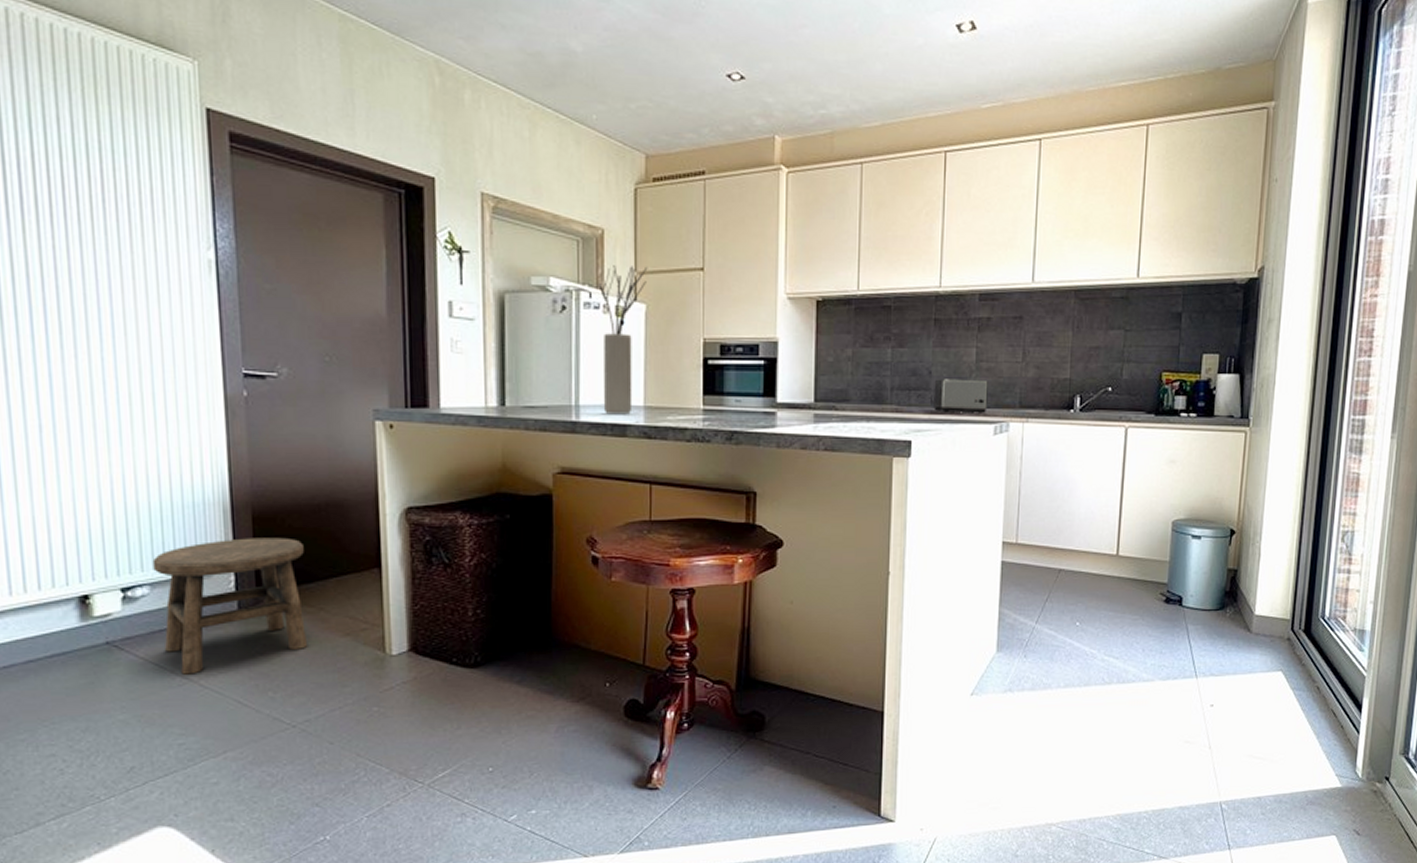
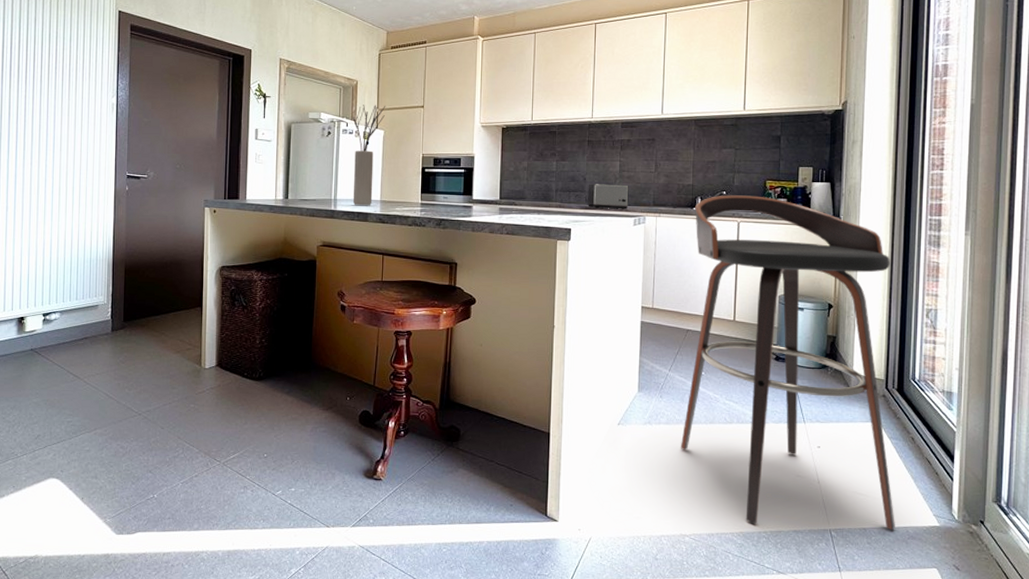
stool: present [152,537,308,675] -> none [63,283,155,374]
bar stool: none [1047,392,1305,804] -> present [680,195,895,531]

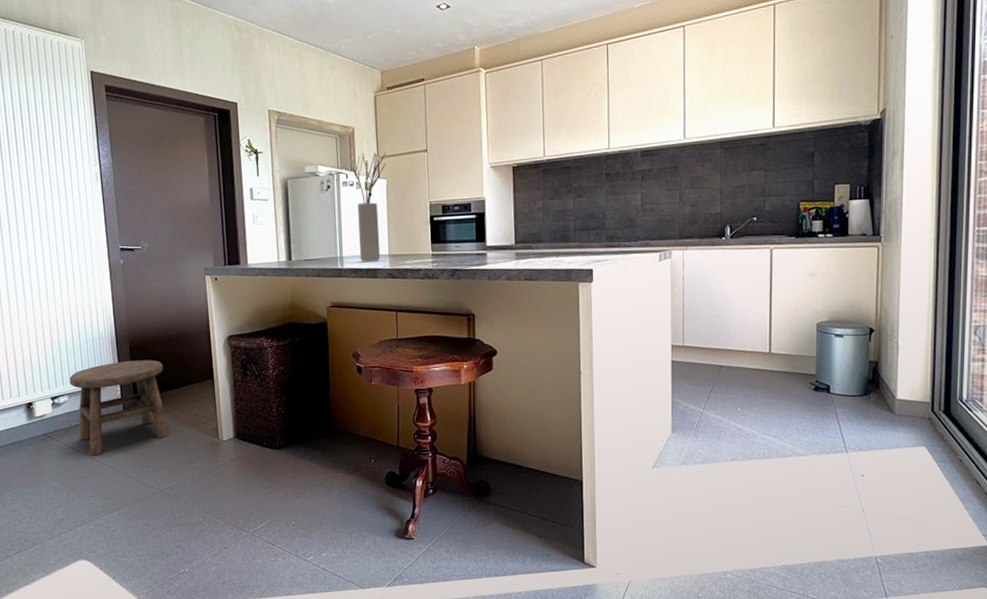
stool: none [63,283,155,374] -> present [69,360,169,456]
toaster: present [588,184,629,209] -> none [608,218,653,246]
bar stool: present [680,195,895,531] -> none [718,219,943,557]

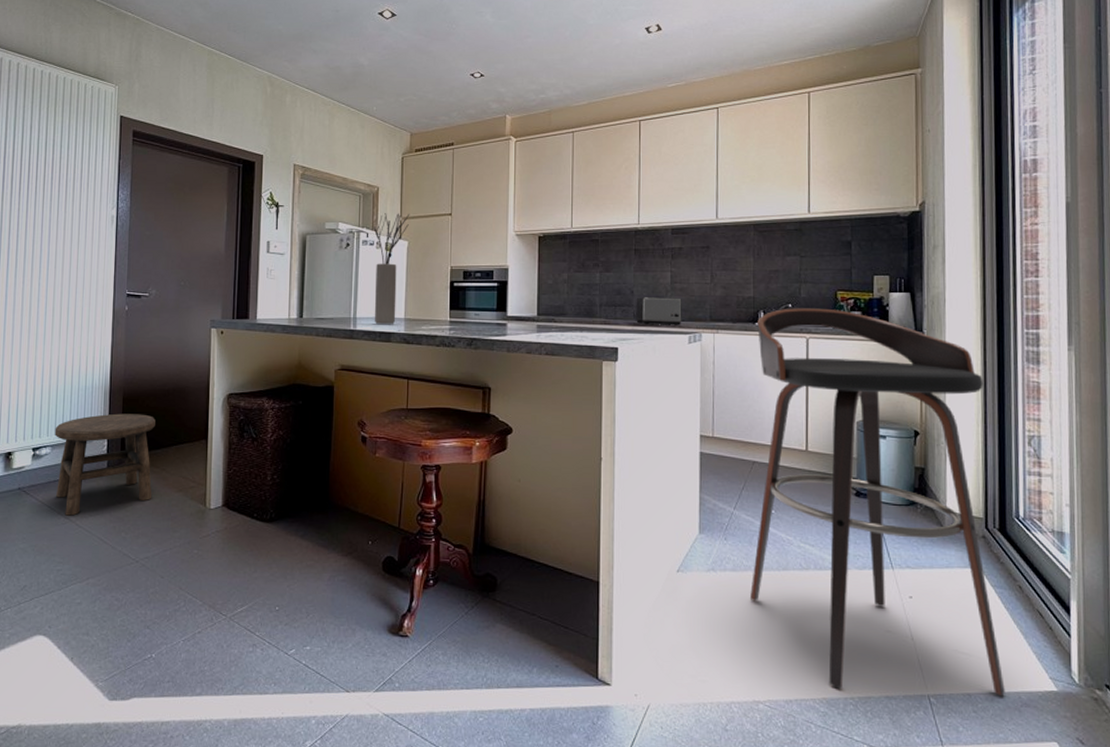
toaster: none [608,218,653,246] -> present [636,297,682,325]
bar stool: none [718,219,943,557] -> present [749,308,1005,697]

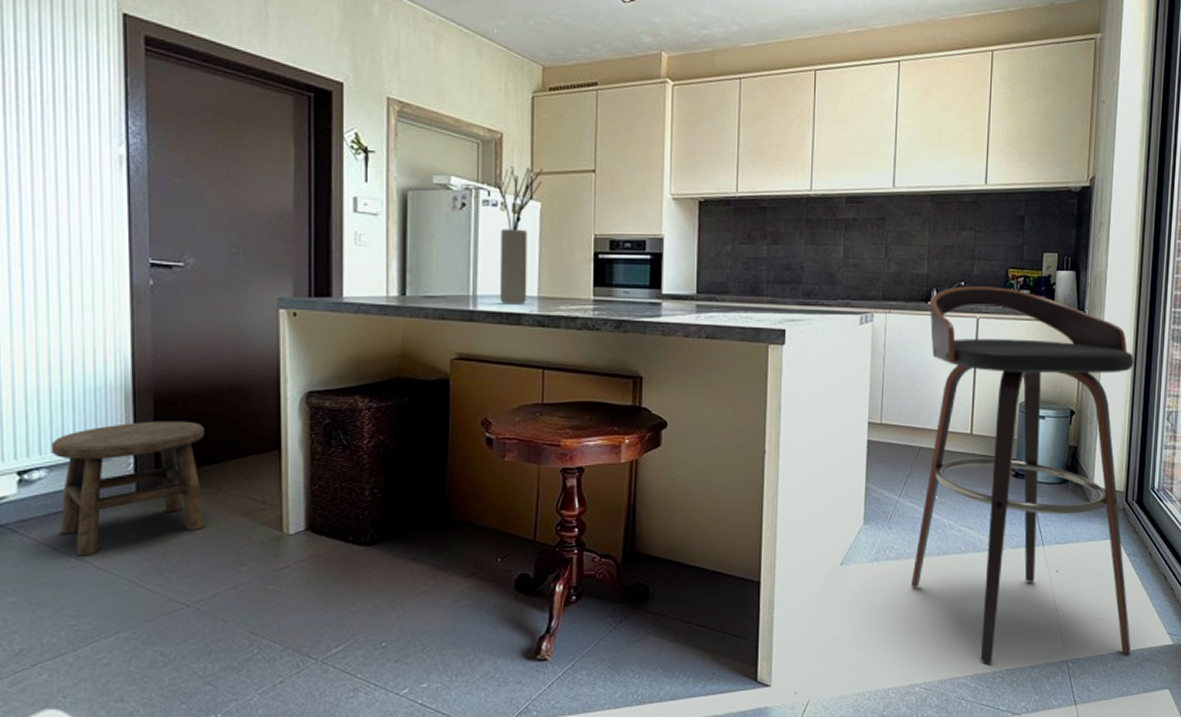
toaster: present [636,297,682,325] -> none [805,273,855,305]

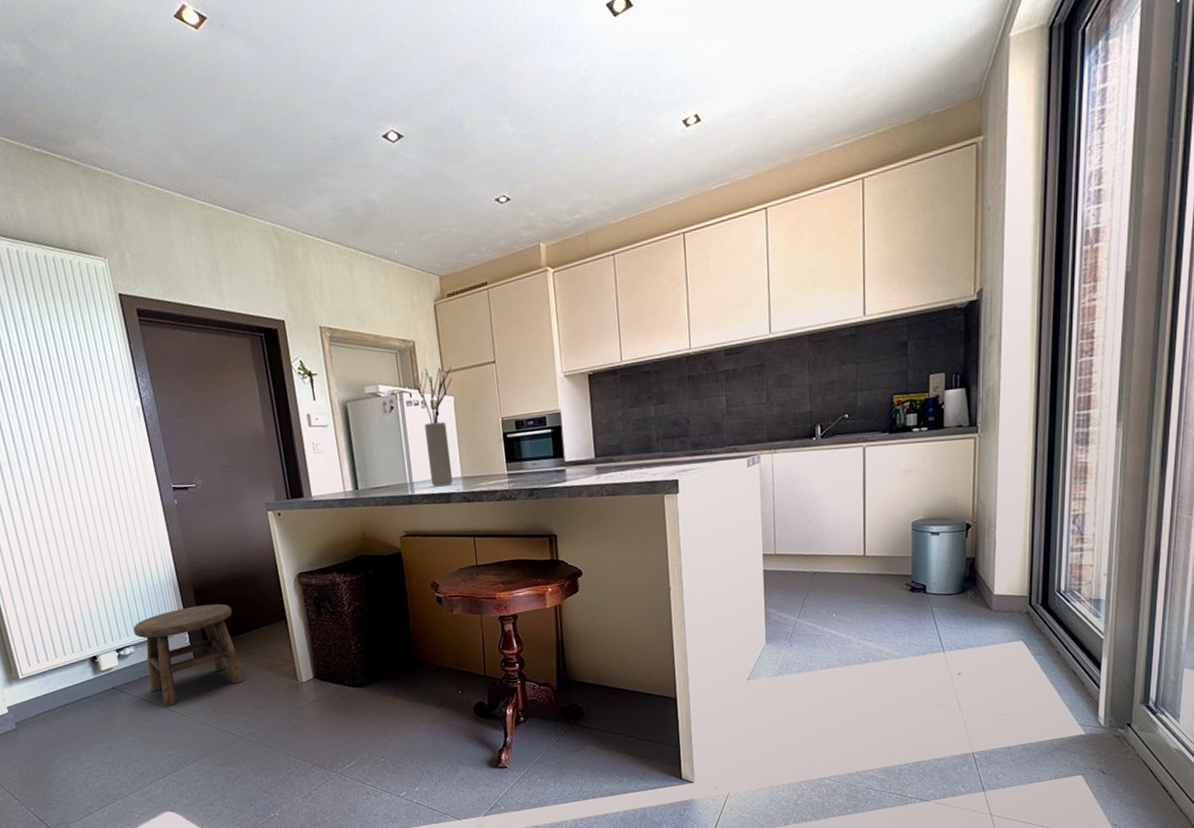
bar stool: present [910,286,1134,664] -> none [814,414,1040,758]

